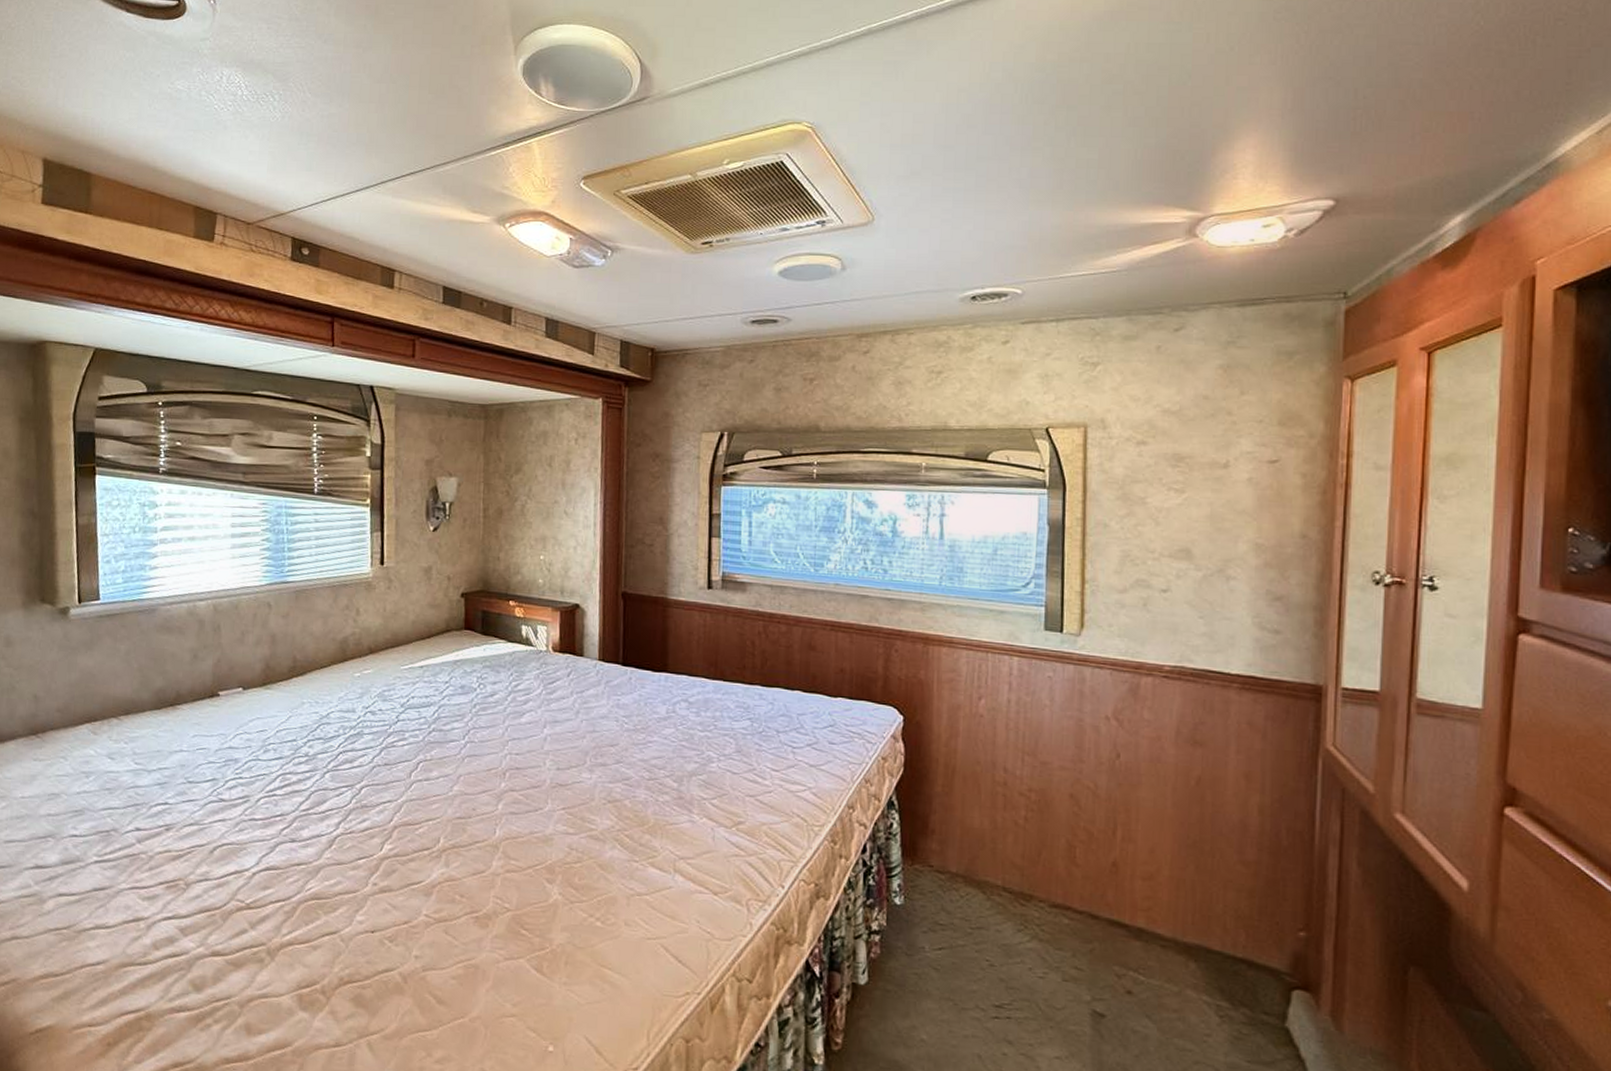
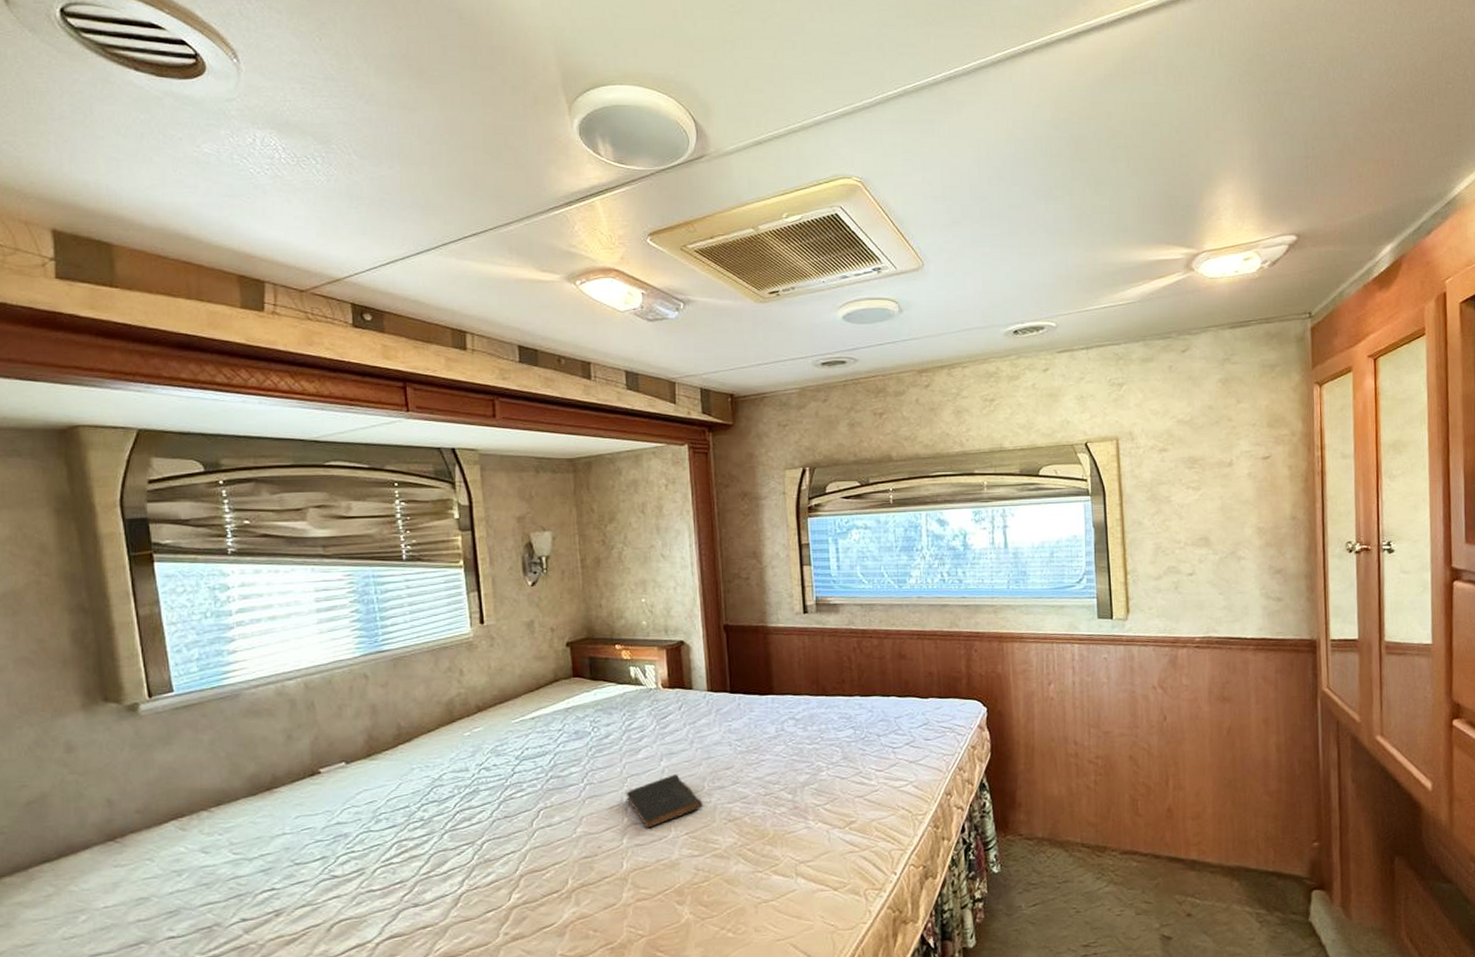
book: none [505,744,584,798] -> present [625,774,703,829]

